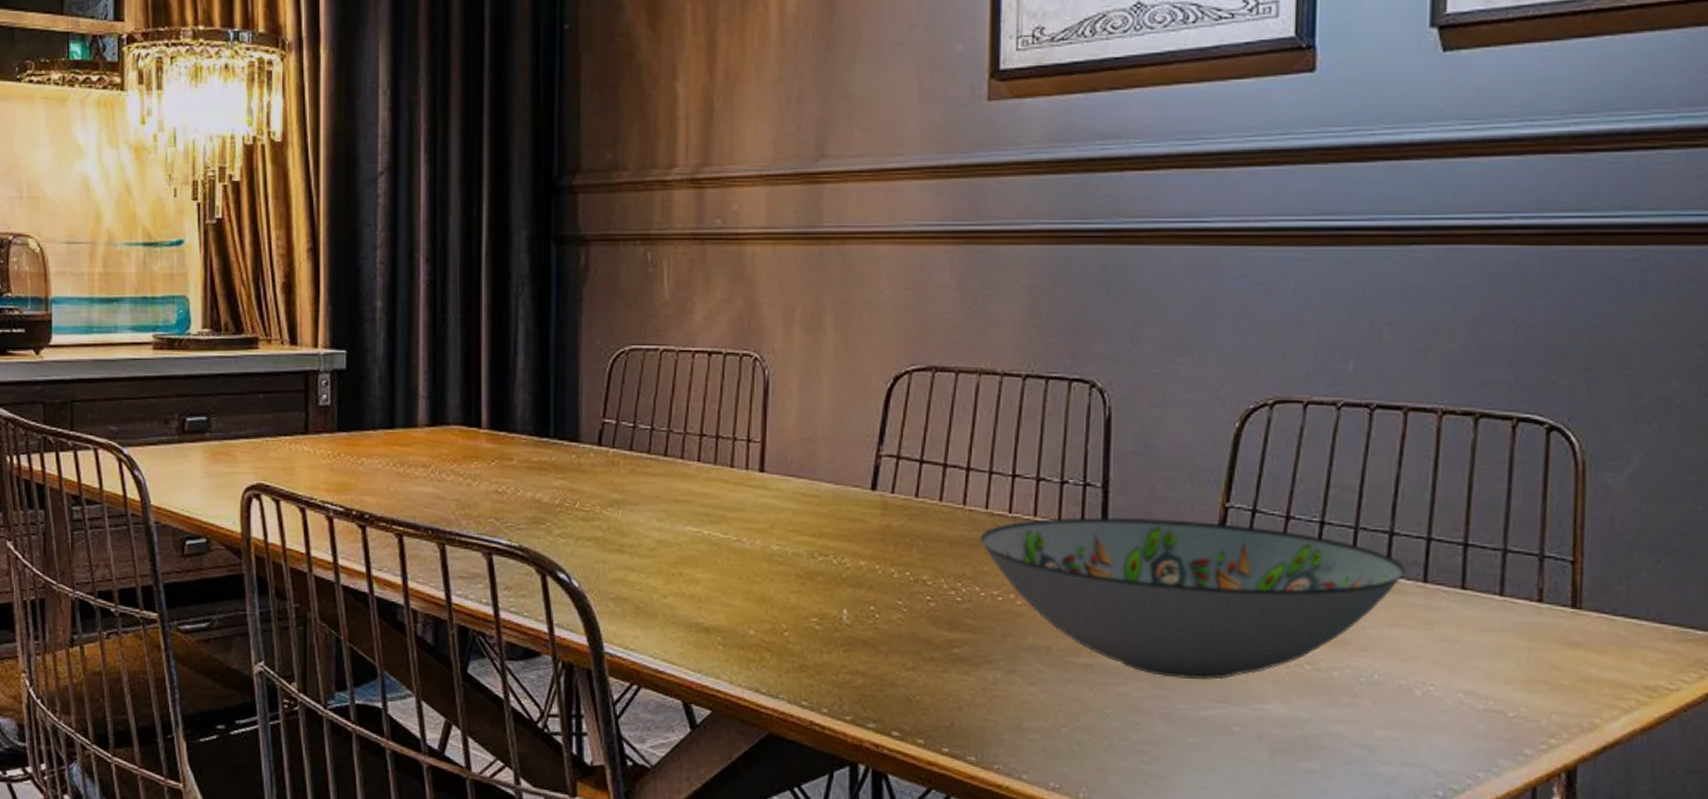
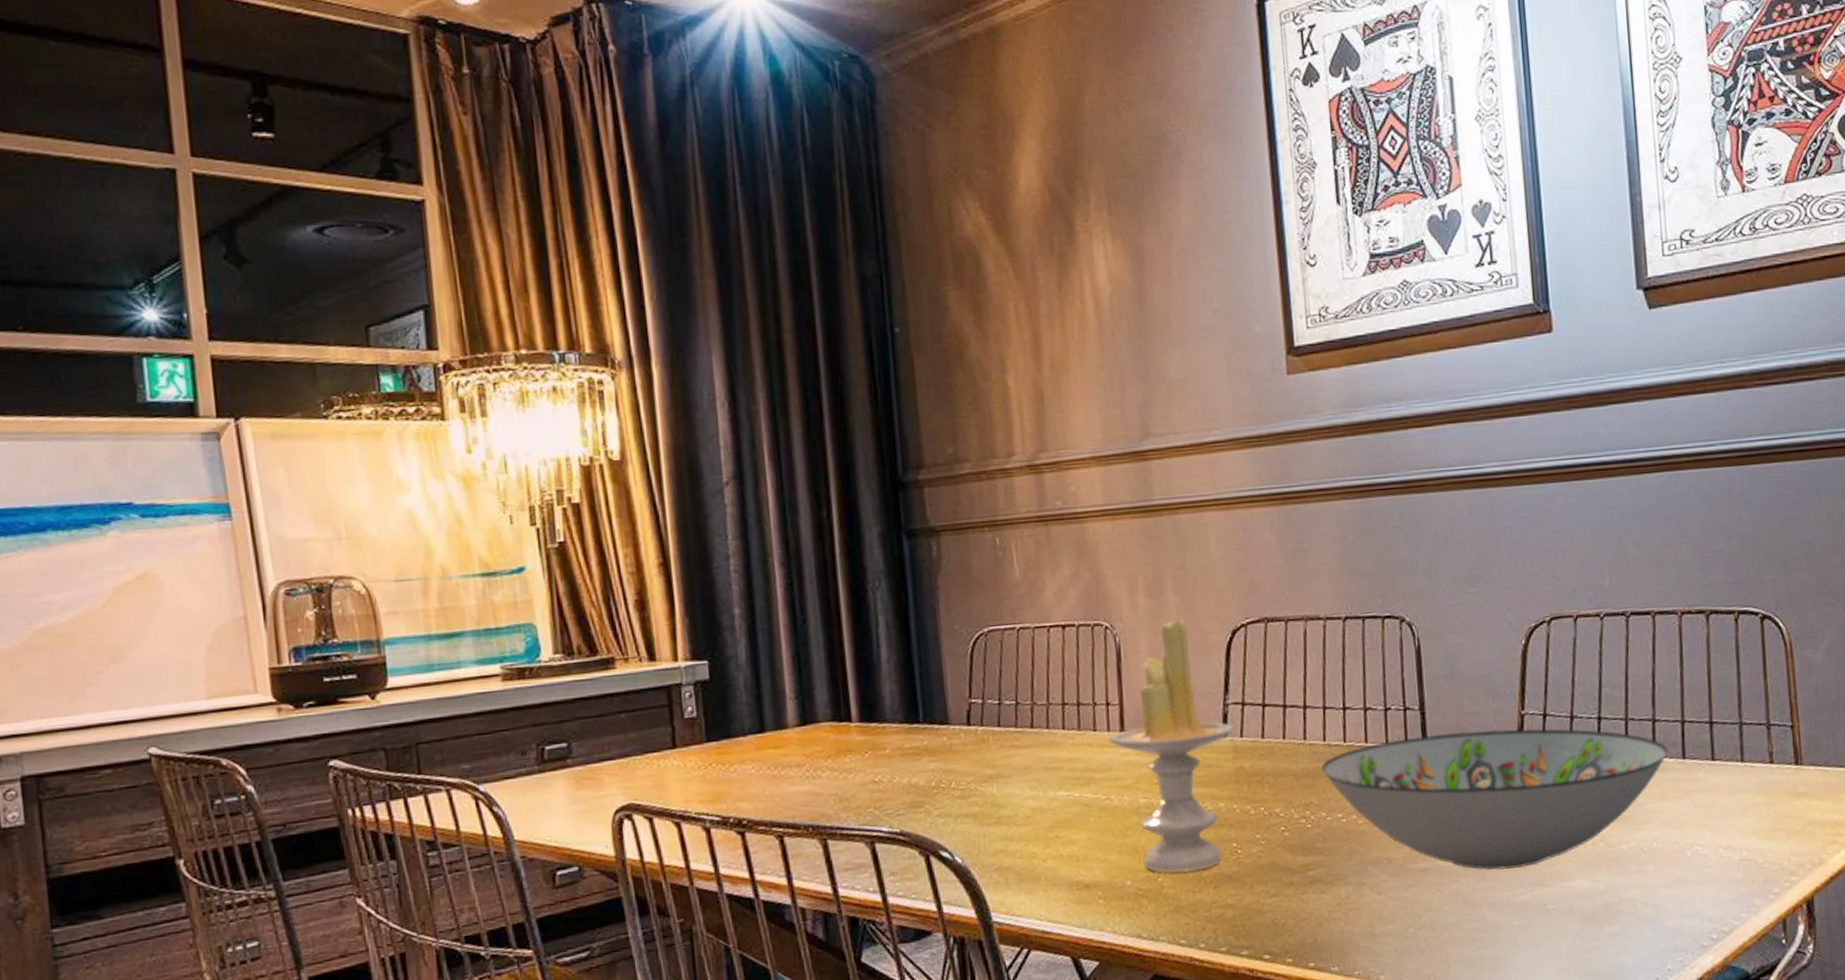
candle: none [746,358,885,631] -> present [1109,619,1234,874]

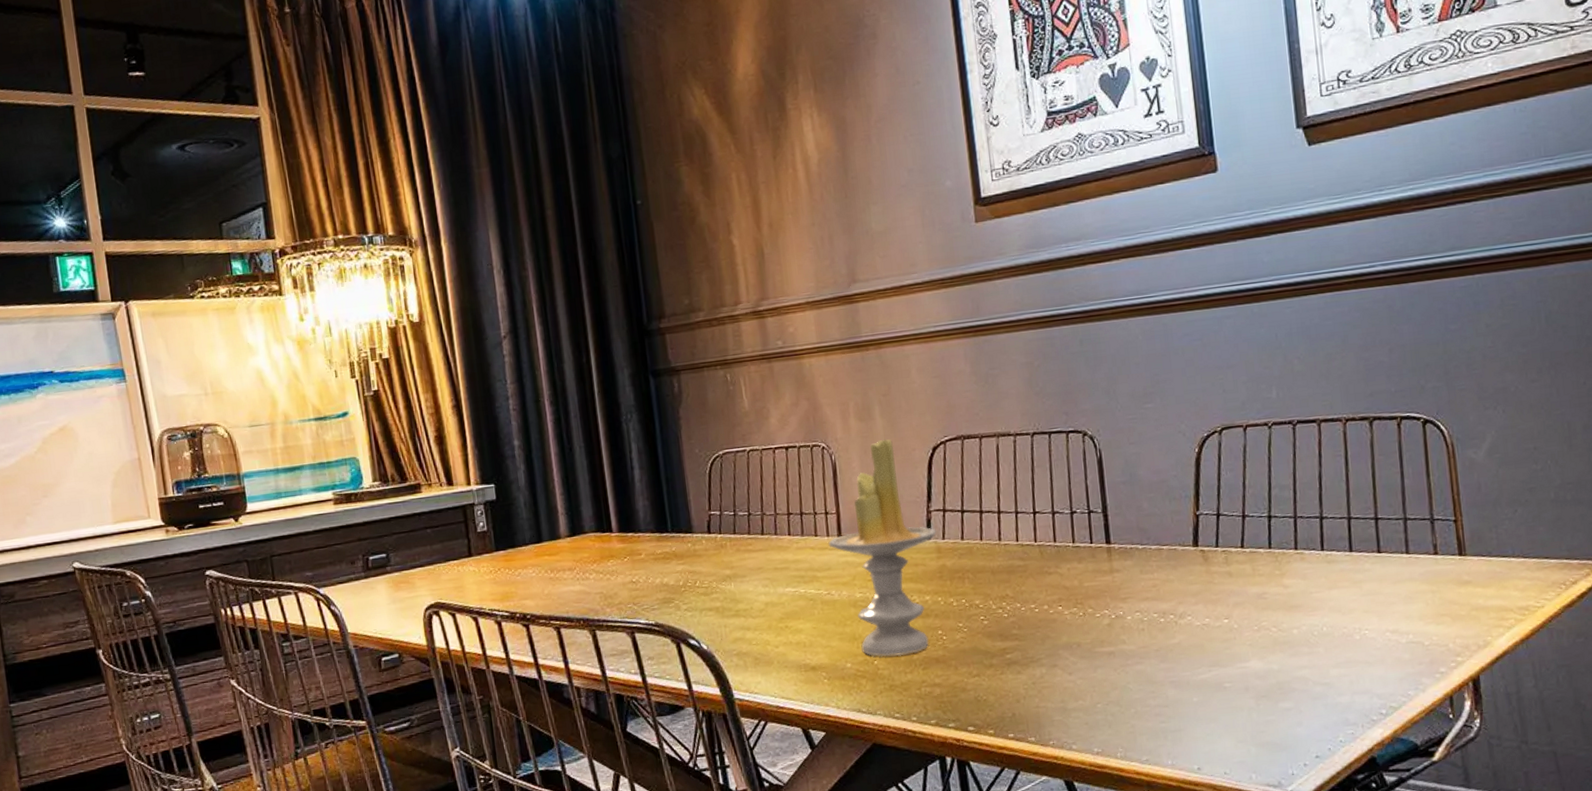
decorative bowl: present [1320,729,1669,871] -> none [1014,527,1336,653]

